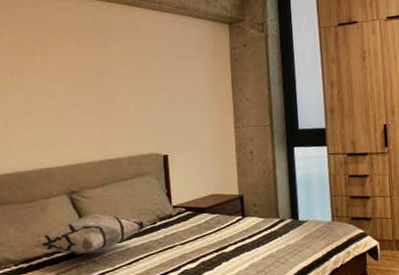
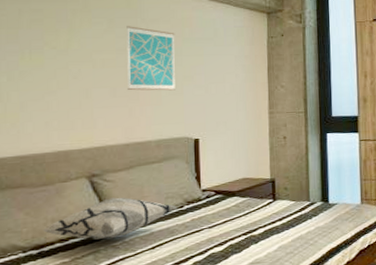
wall art: none [95,43,143,108] -> present [127,26,175,91]

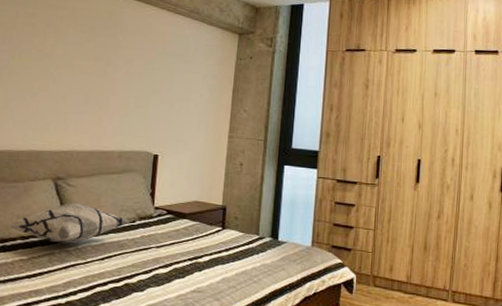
wall art: present [127,26,175,91] -> none [100,36,149,103]

